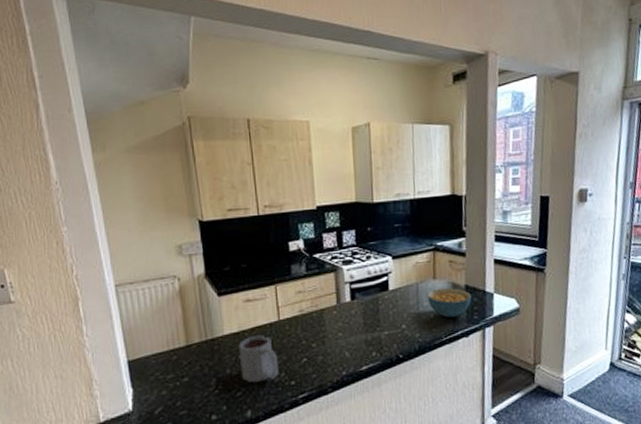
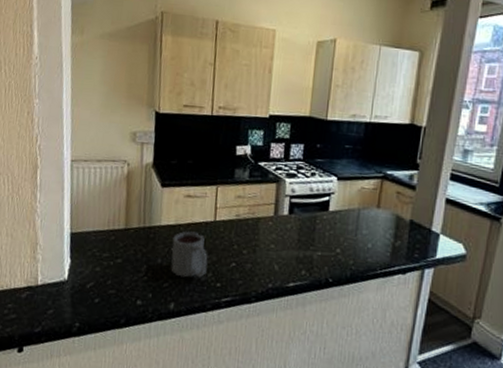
cereal bowl: present [427,288,472,318] -> none [367,218,416,252]

